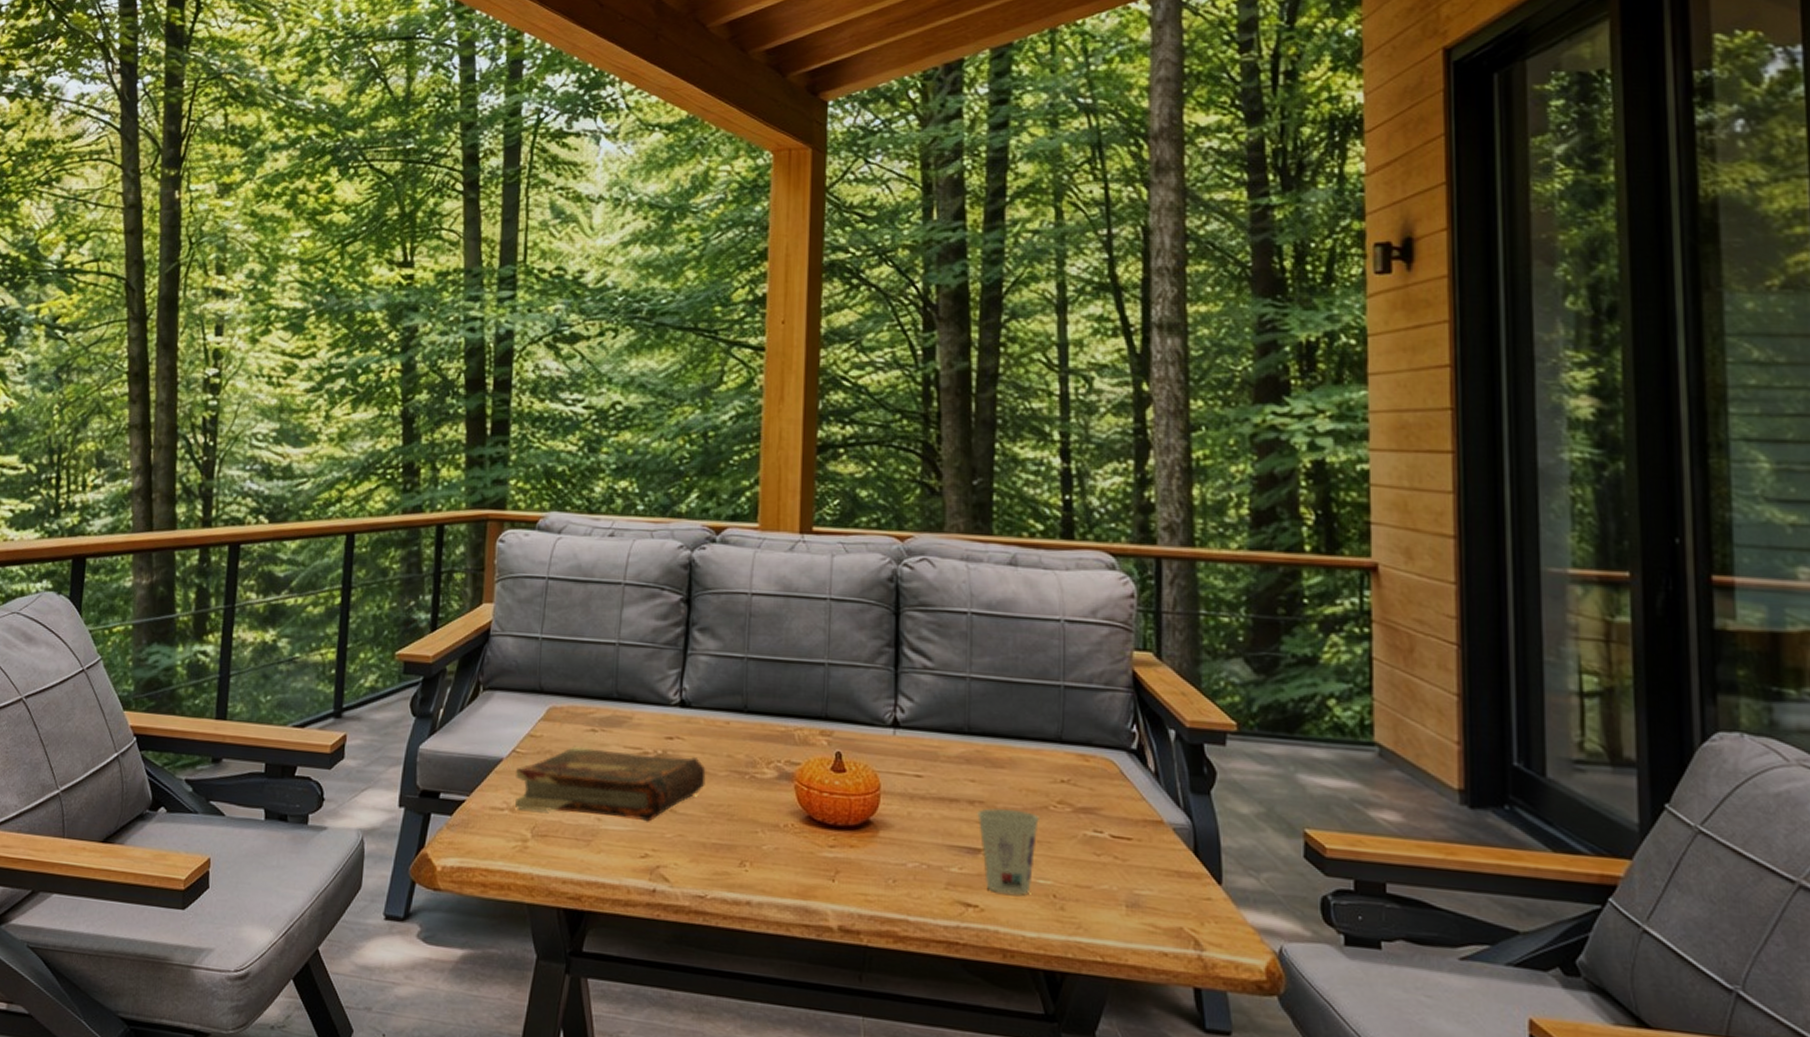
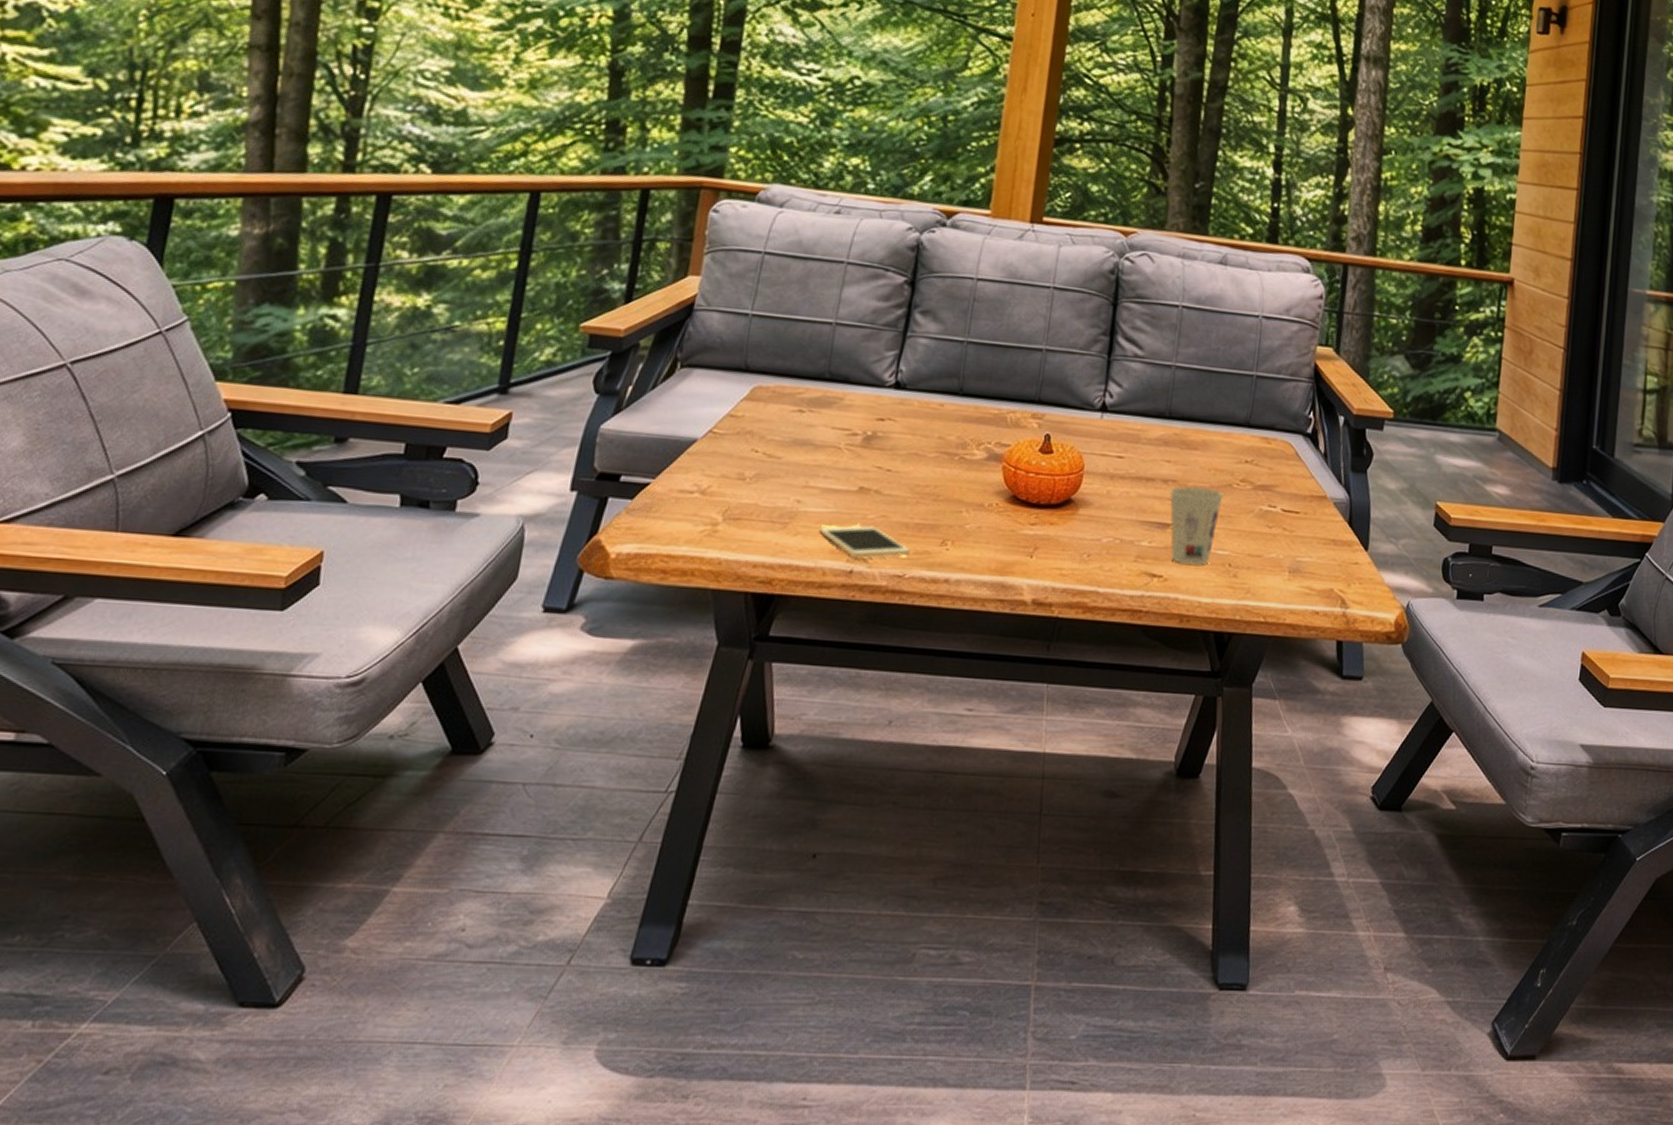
book: present [515,745,706,822] -> none [707,426,916,504]
cell phone: none [621,844,709,878] -> present [819,525,910,558]

